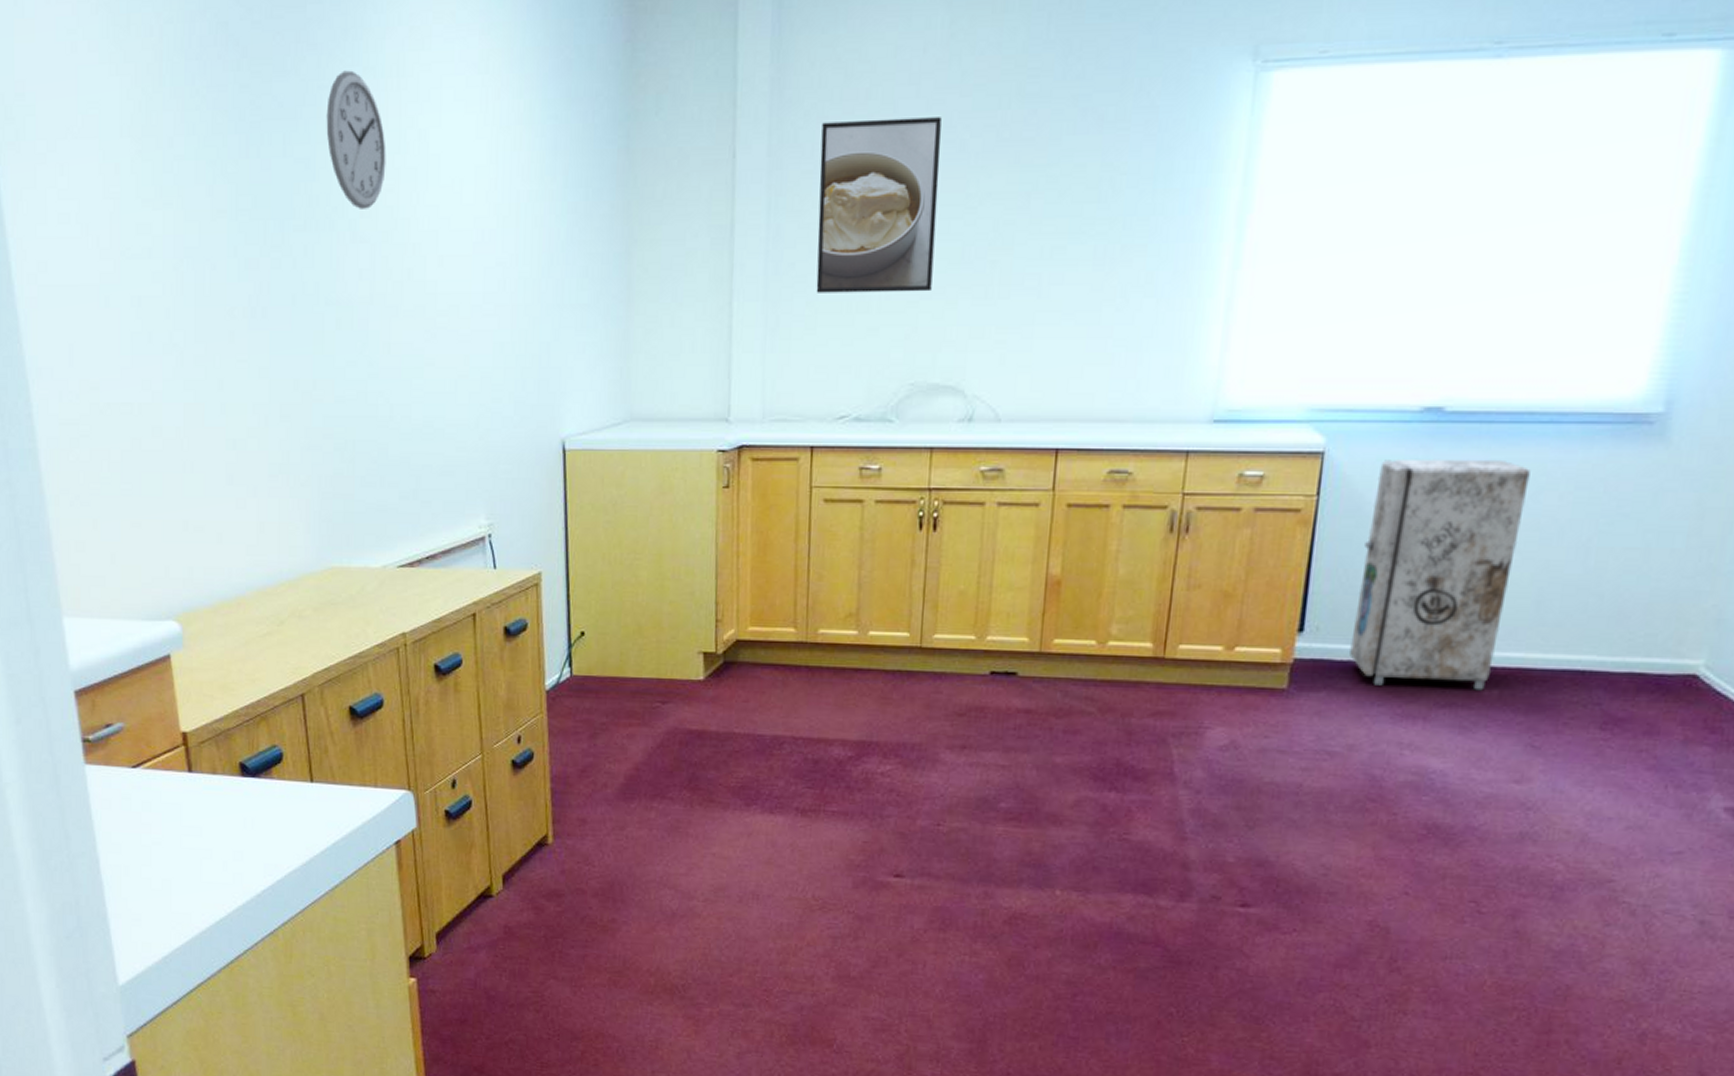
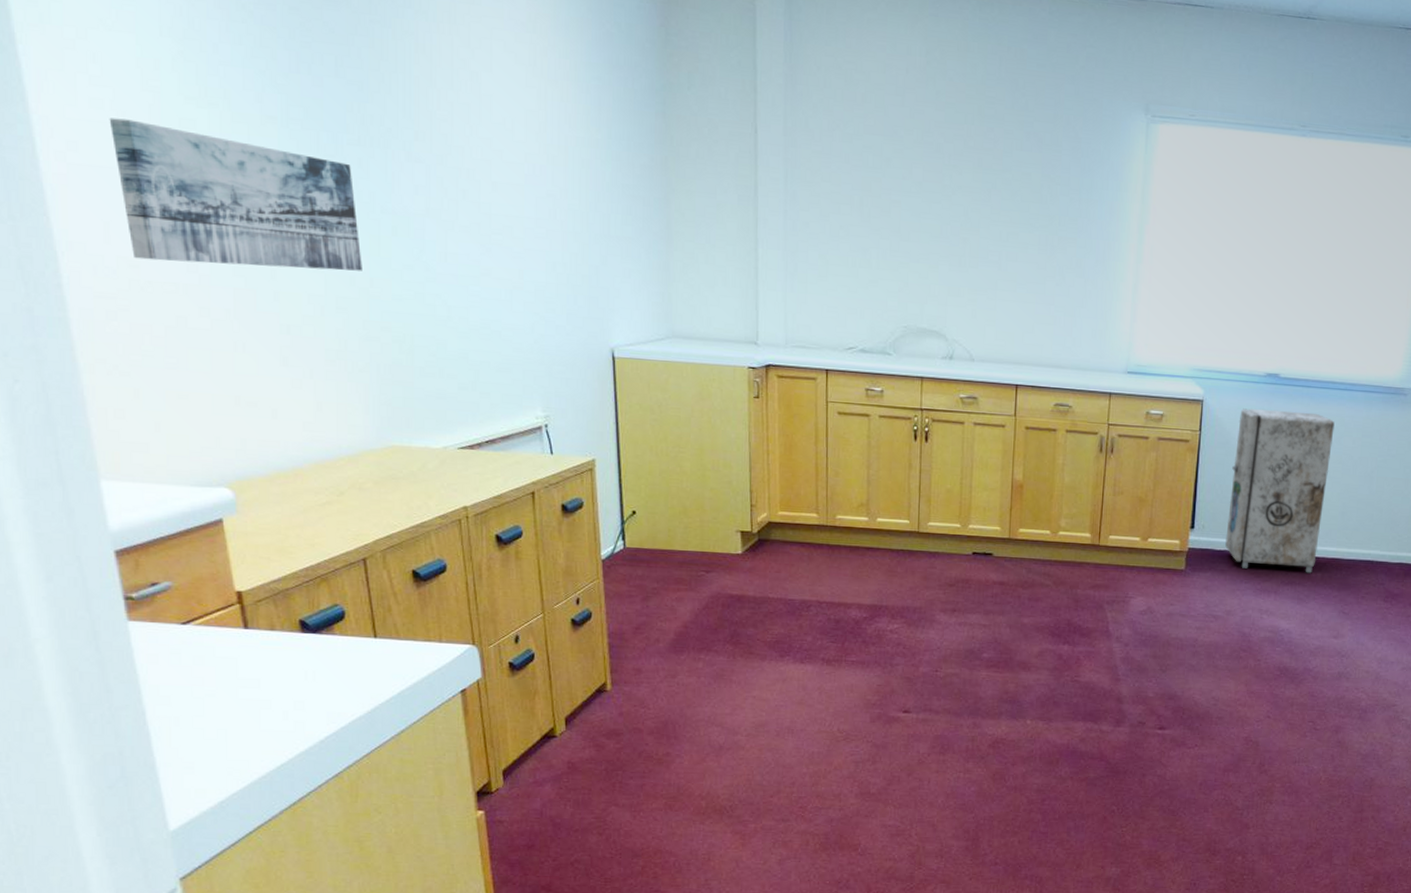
wall art: none [74,231,306,380] -> present [109,118,362,271]
wall clock: present [326,70,386,209] -> none [379,10,439,134]
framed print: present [816,117,942,293] -> none [826,115,922,257]

